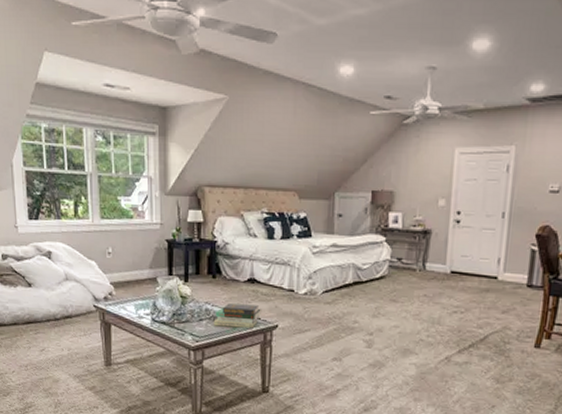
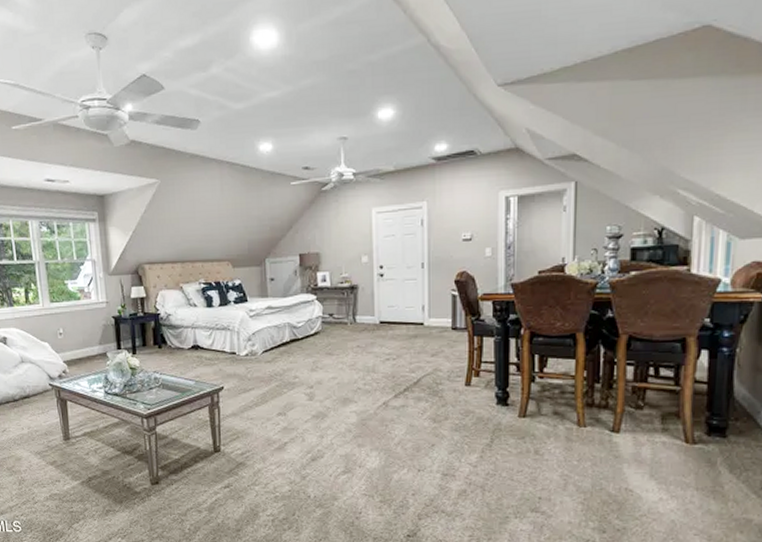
books: present [213,303,263,329] -> none [162,370,208,393]

